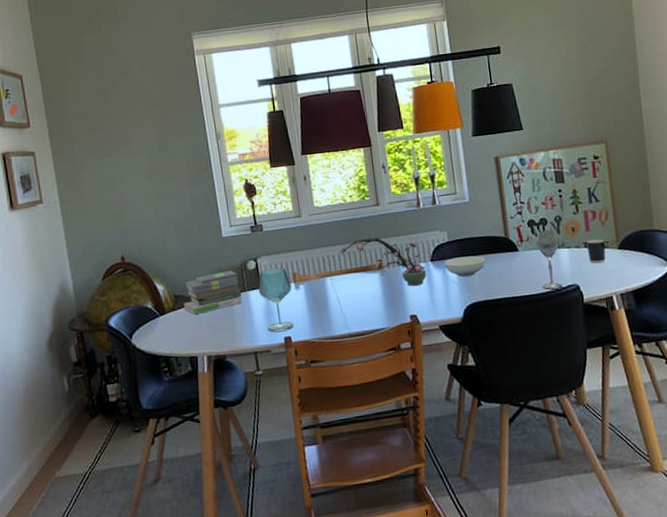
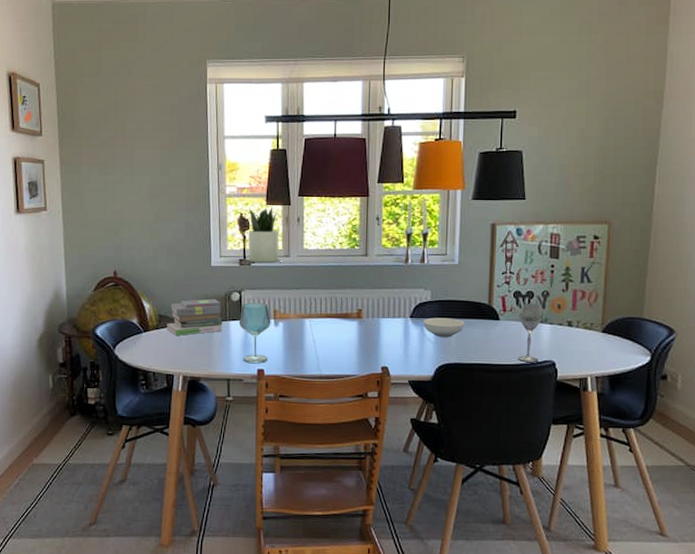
planter: none [253,169,294,229] -> present [246,207,282,264]
flower arrangement: present [339,237,427,286] -> none [322,286,404,339]
mug: present [586,239,606,263] -> none [569,319,590,343]

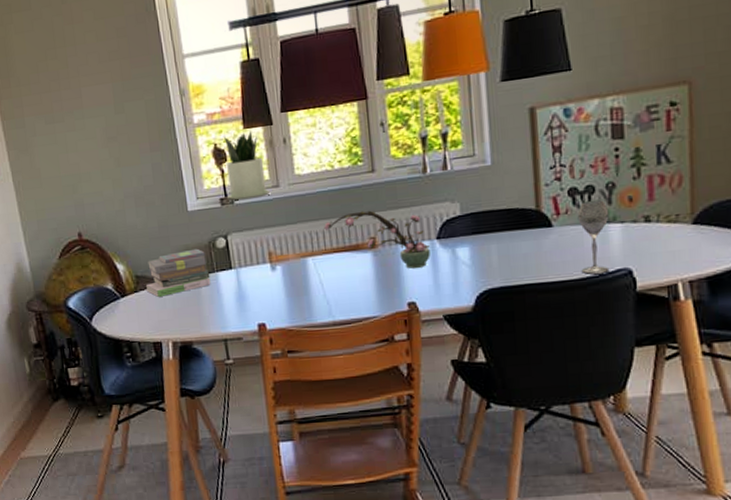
wine glass: present [239,303,271,363] -> none [229,246,269,318]
flower arrangement: none [322,286,404,339] -> present [324,210,430,269]
bowl: present [422,317,466,337] -> none [453,232,509,258]

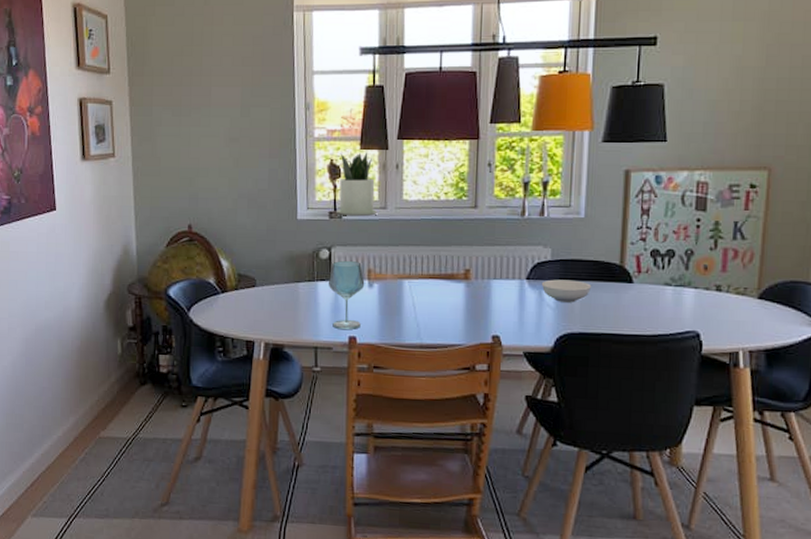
books: present [145,248,211,297] -> none [246,256,310,298]
wine glass: none [229,246,269,318] -> present [329,261,365,329]
flower arrangement: present [324,210,430,269] -> none [423,243,519,304]
bowl: none [453,232,509,258] -> present [541,279,592,303]
wineglass: present [577,199,610,274] -> none [654,263,685,333]

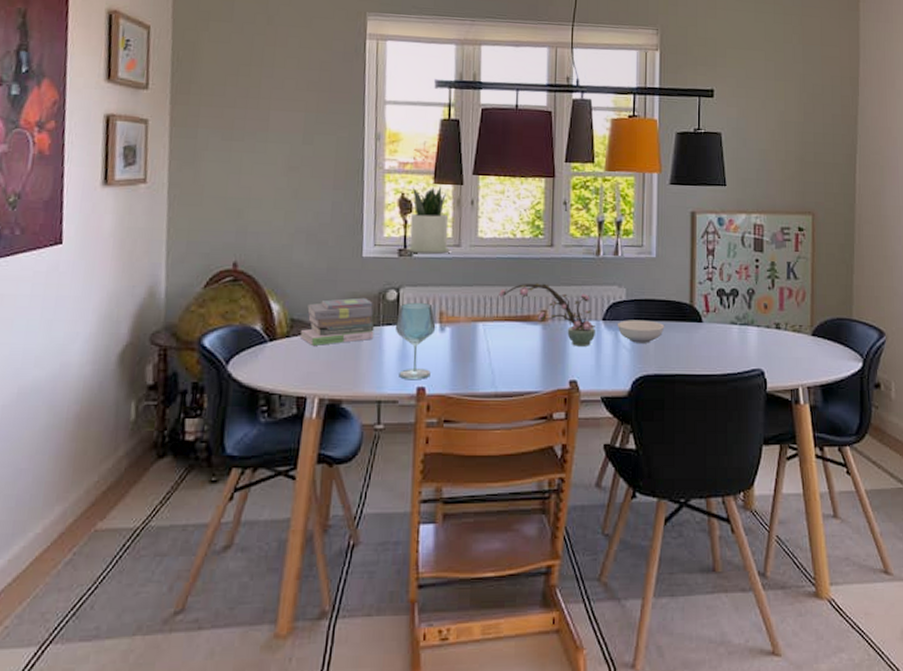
books: none [246,256,310,298] -> present [300,297,375,345]
flower arrangement: none [423,243,519,304] -> present [499,283,595,346]

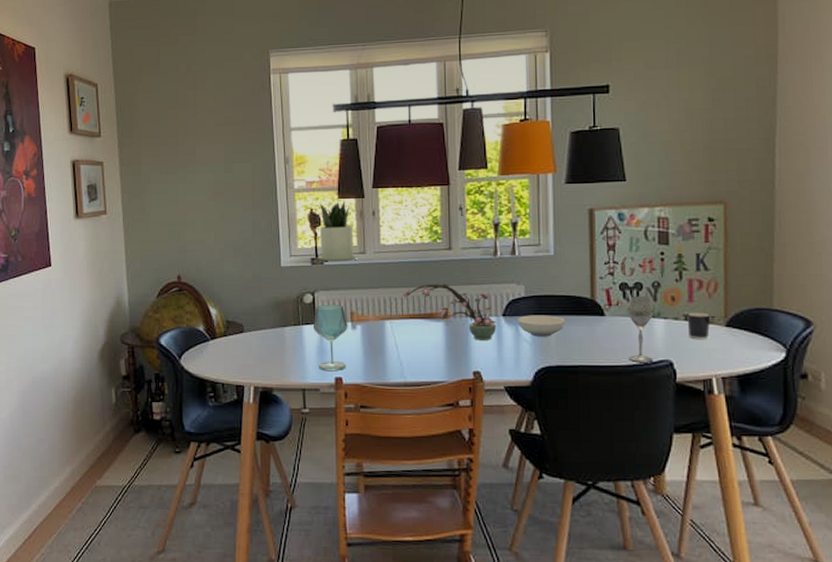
books: present [300,297,375,345] -> none [234,301,295,343]
wineglass: none [723,302,749,371] -> present [627,295,654,362]
mug: none [777,321,799,348] -> present [687,312,711,339]

